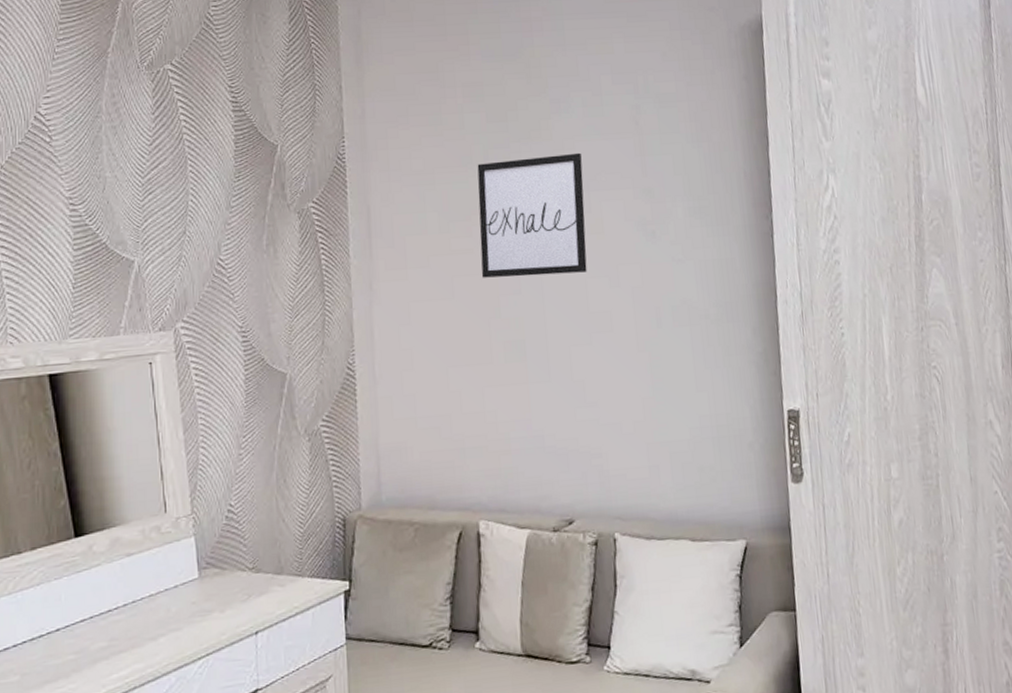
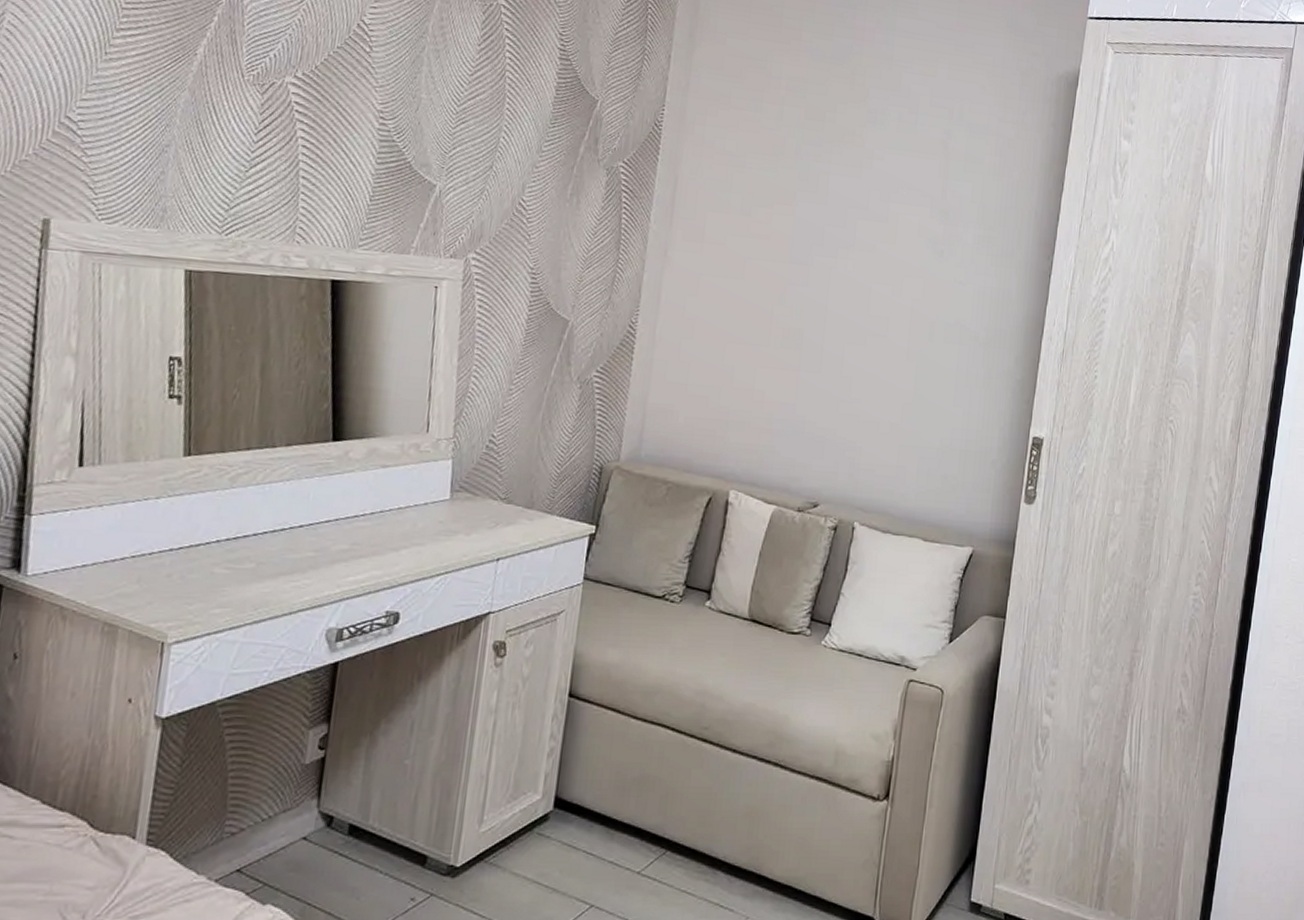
wall art: present [477,152,587,278] -> none [773,156,888,277]

